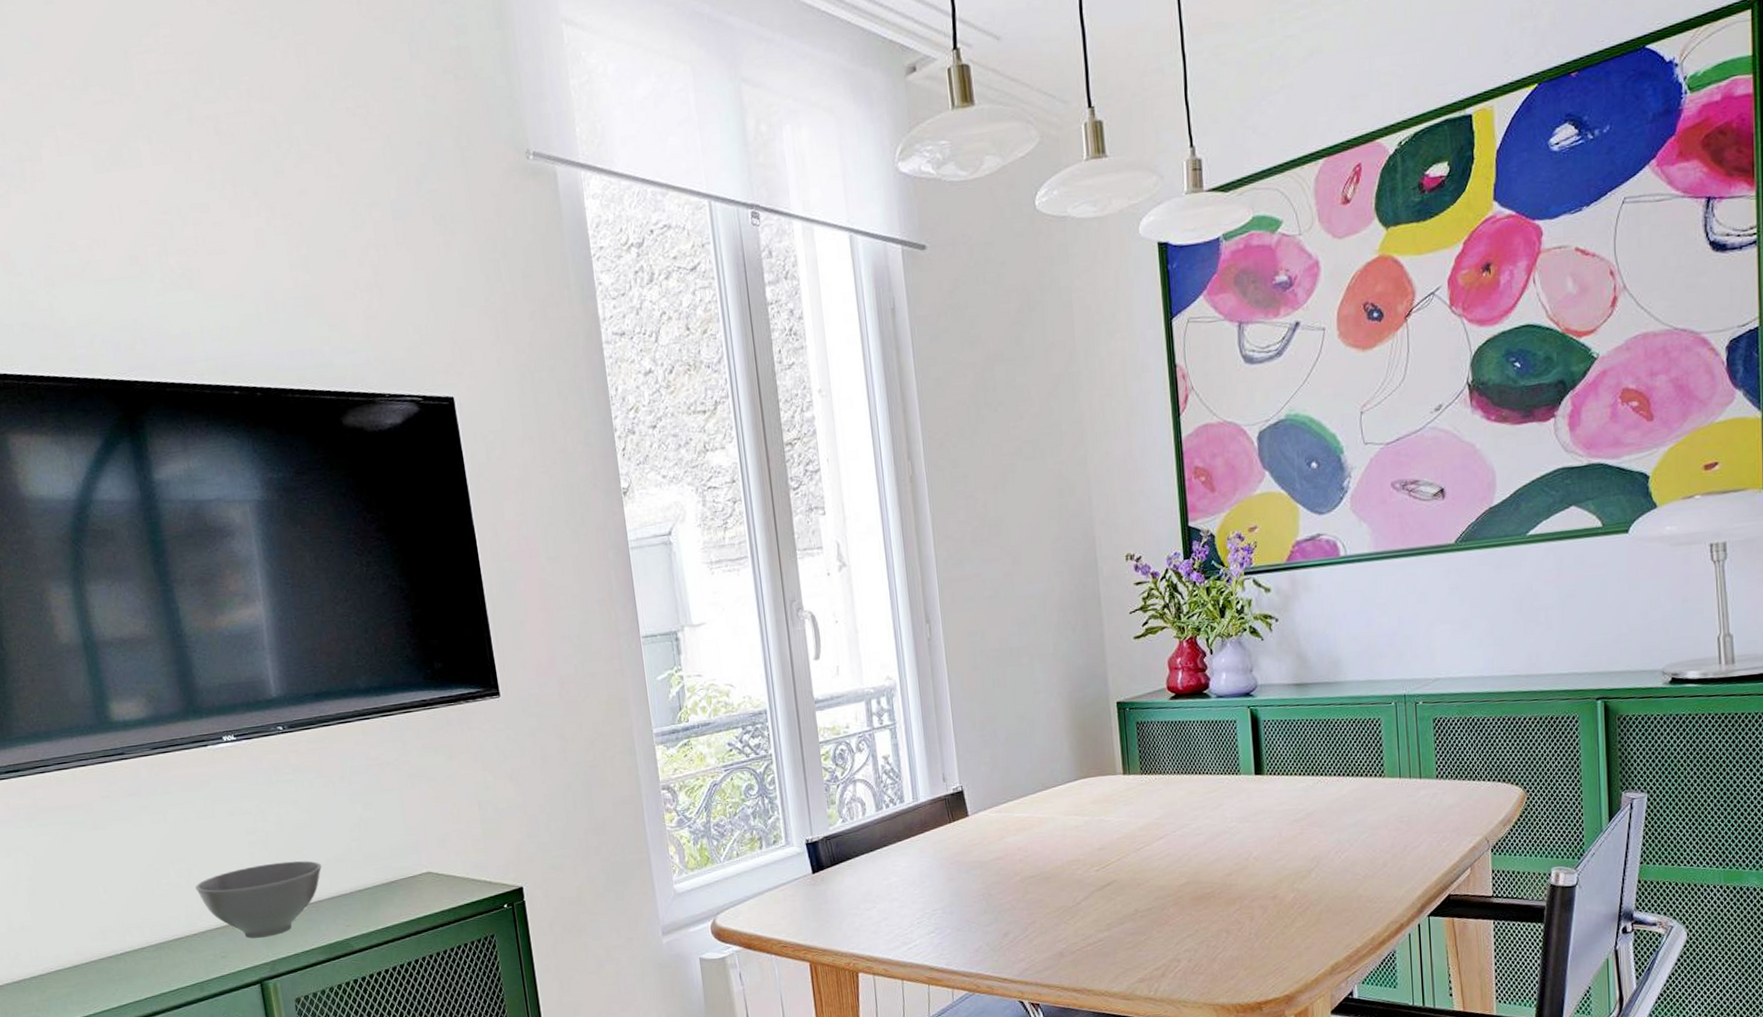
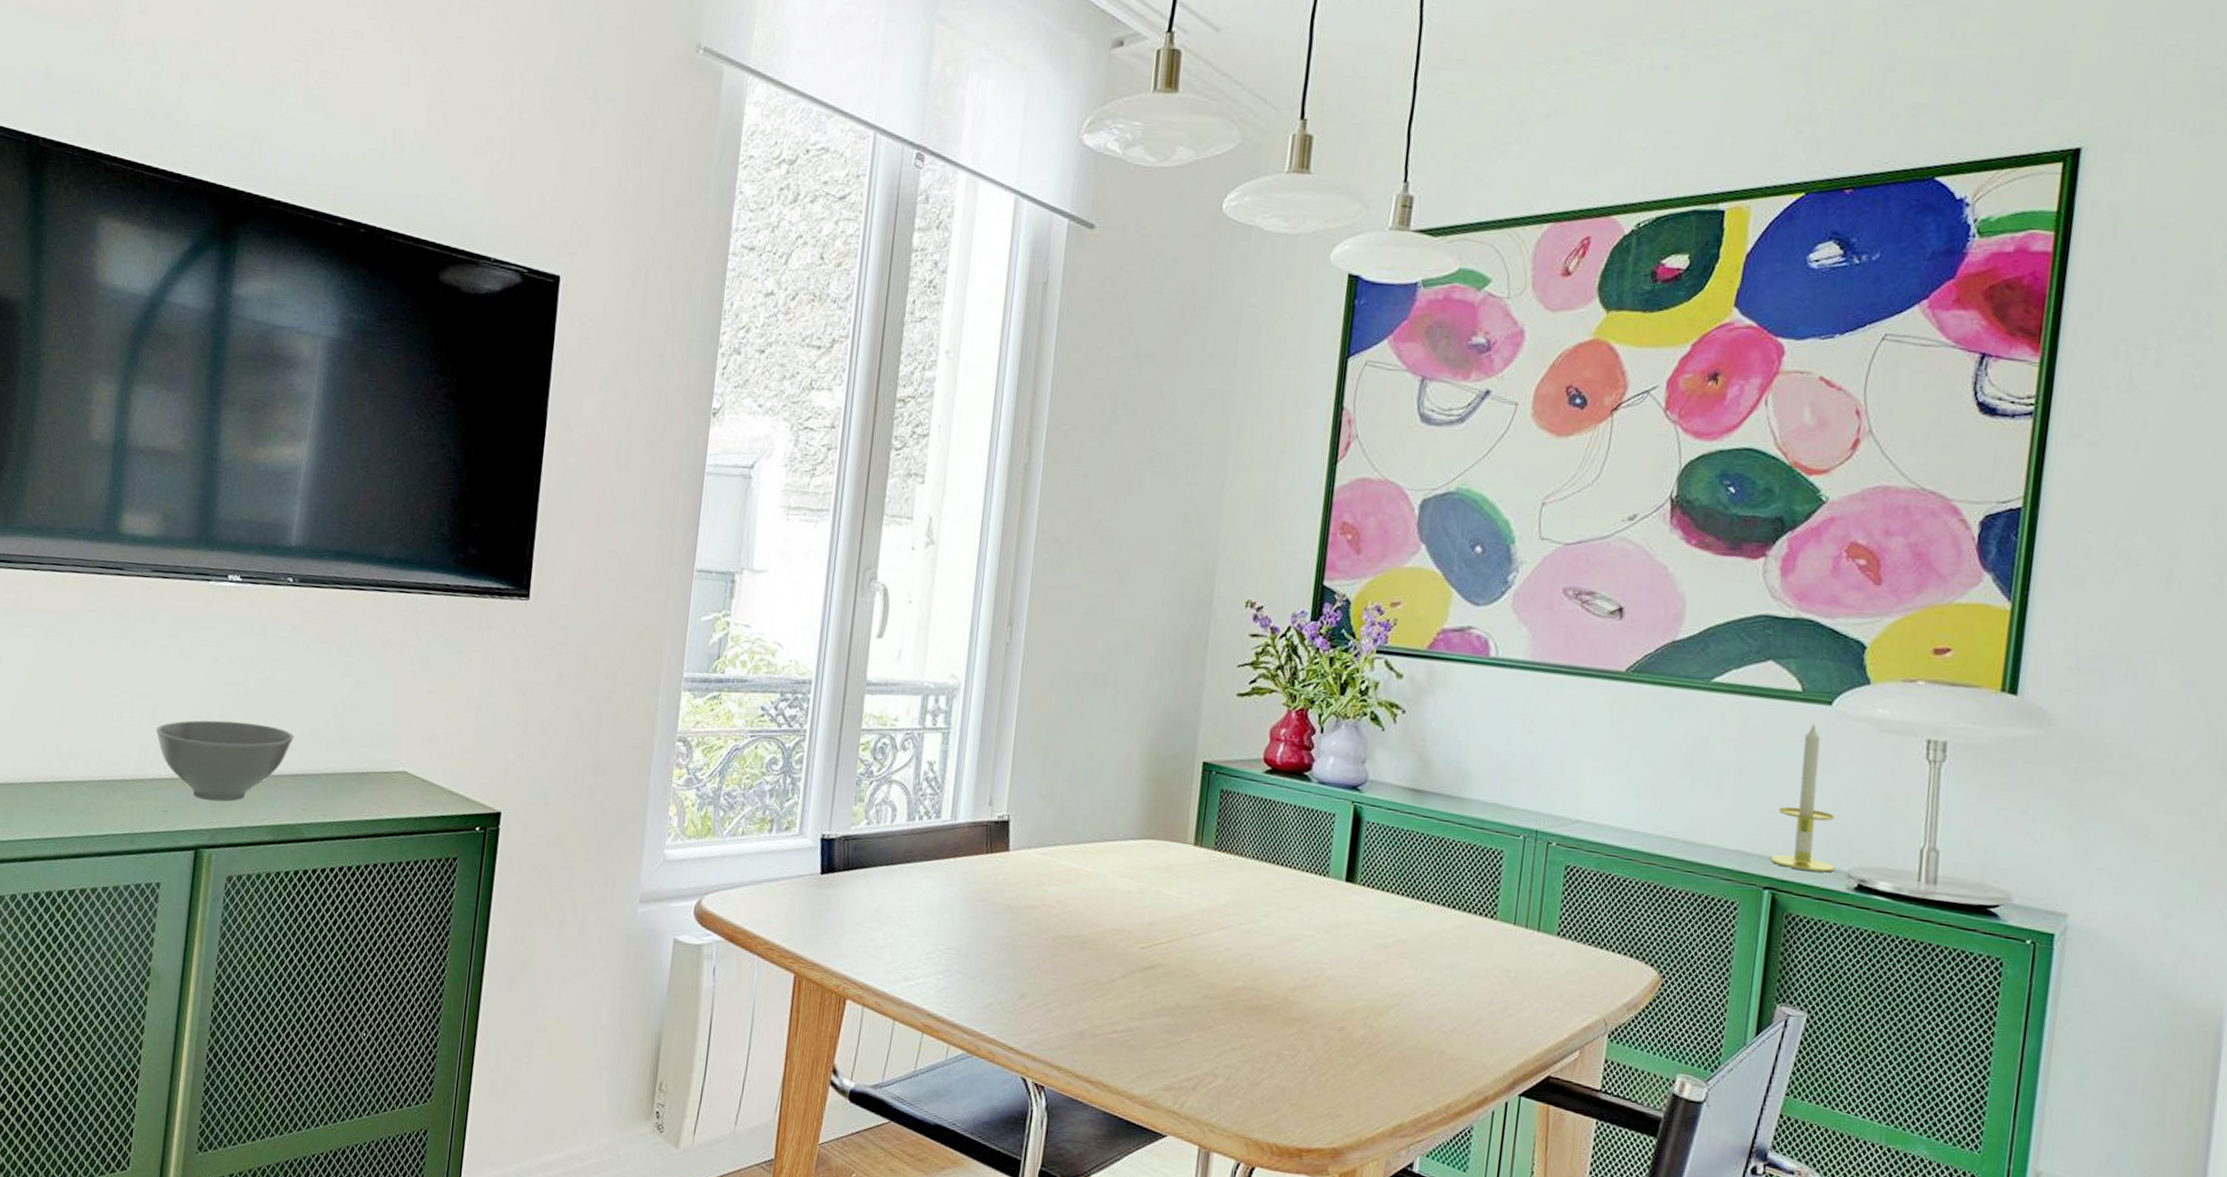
candle: none [1598,551,1652,678] -> present [1770,723,1836,873]

